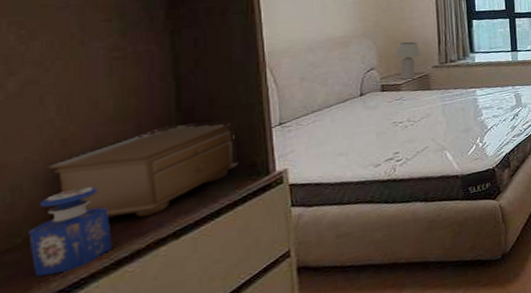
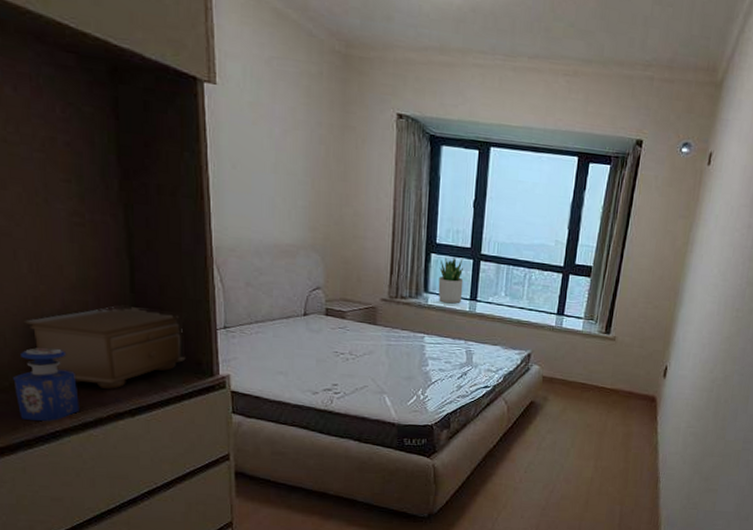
table lamp: present [395,41,421,81] -> none [343,264,370,309]
planter: none [481,17,505,59] -> present [438,256,464,304]

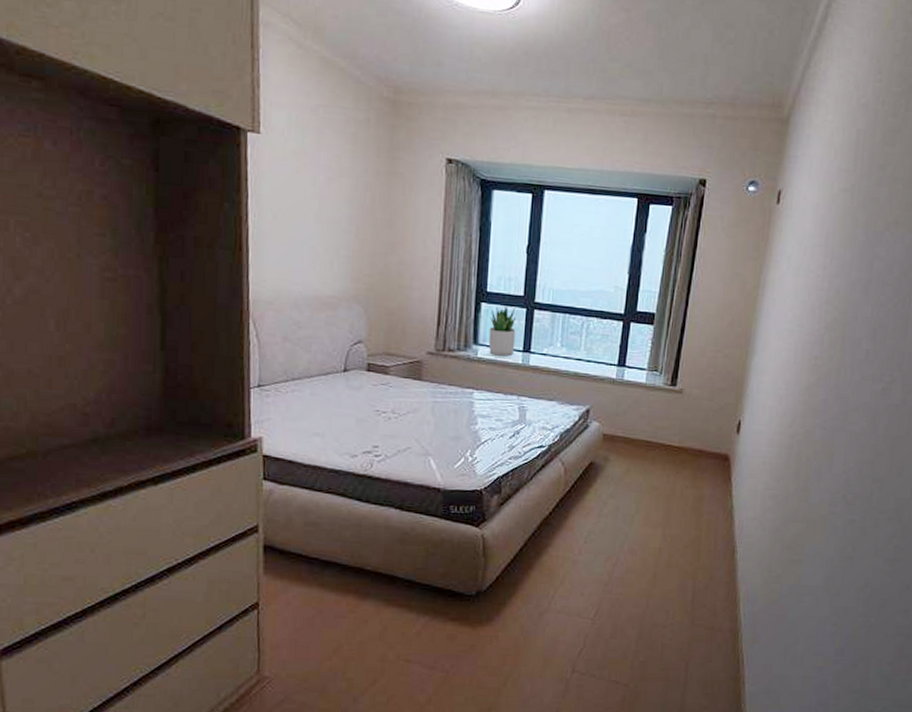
perfume bottle: present [13,347,80,422] -> none [31,410,99,492]
jewelry box: present [23,306,186,389] -> none [46,365,216,455]

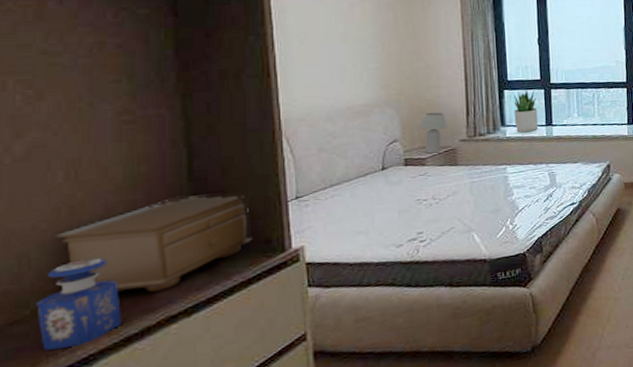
perfume bottle: none [31,410,99,492] -> present [36,258,121,351]
jewelry box: none [46,365,216,455] -> present [54,194,253,294]
table lamp: none [386,315,416,364] -> present [420,112,447,155]

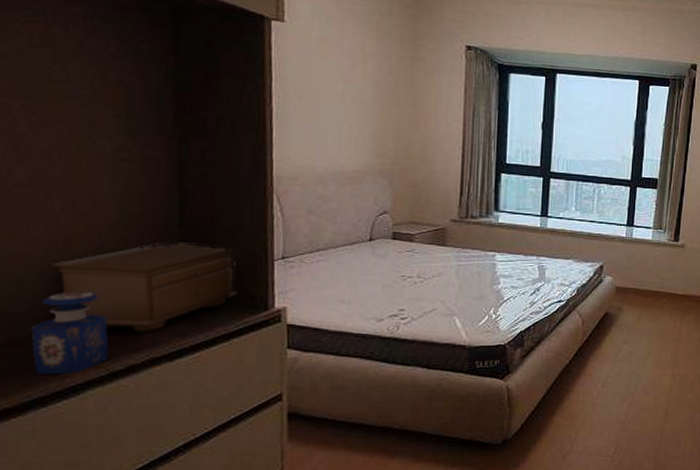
table lamp: present [420,112,447,155] -> none [411,187,439,232]
planter: present [513,88,539,133] -> none [508,175,534,221]

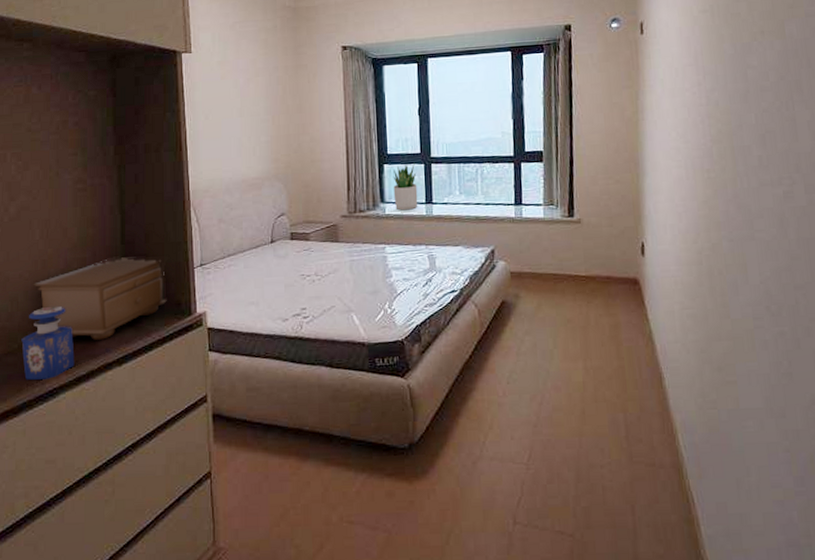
planter: none [508,175,534,221] -> present [393,162,418,211]

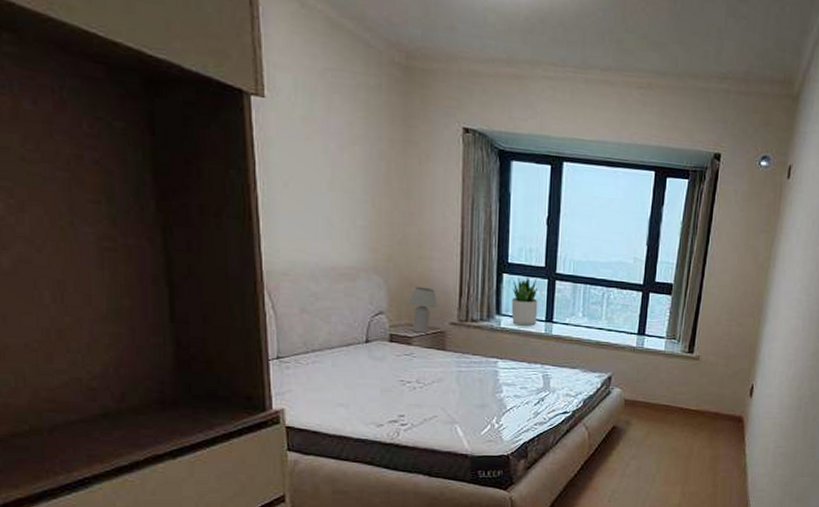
perfume bottle: present [21,306,75,381] -> none [34,385,112,468]
jewelry box: present [33,257,167,340] -> none [46,338,234,429]
table lamp: none [304,186,329,230] -> present [408,286,438,334]

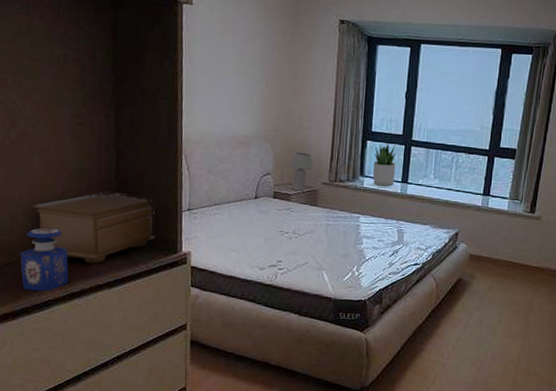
perfume bottle: none [34,385,112,468] -> present [20,227,69,292]
jewelry box: none [46,338,234,429] -> present [32,192,155,264]

